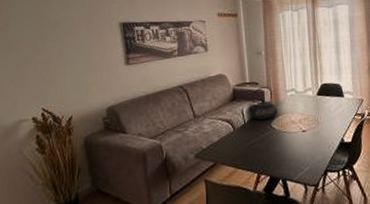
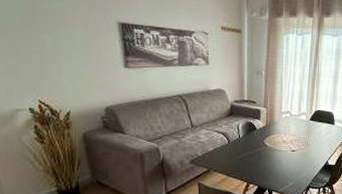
teapot: present [248,87,278,120] -> none [244,106,272,136]

